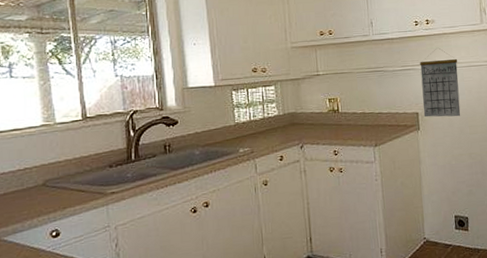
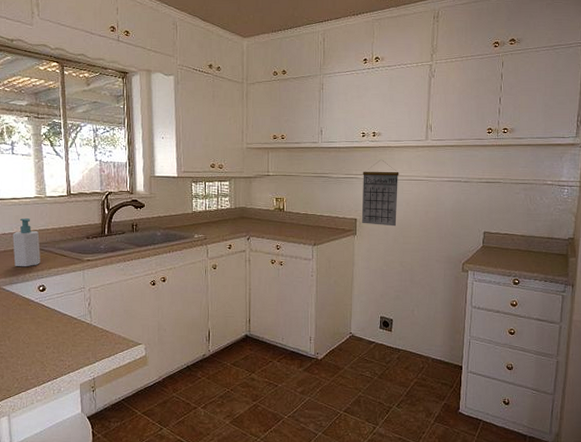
soap bottle: none [14,151,52,211] -> present [12,218,41,267]

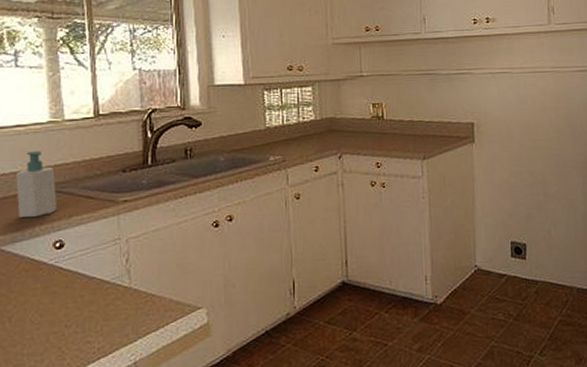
calendar: present [361,160,399,227] -> none [477,51,522,129]

